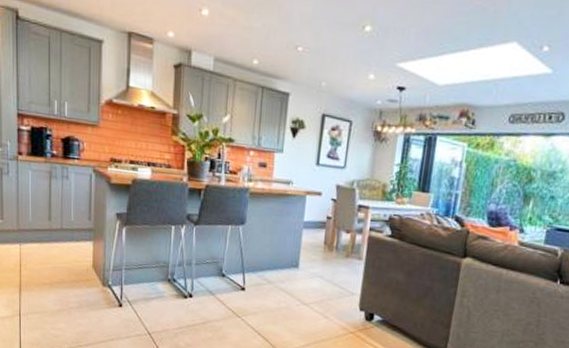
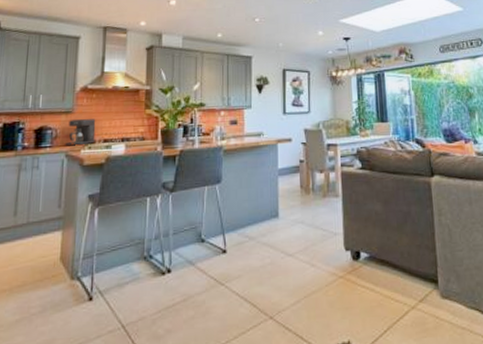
coffee maker: none [92,134,122,163] -> present [65,118,96,146]

